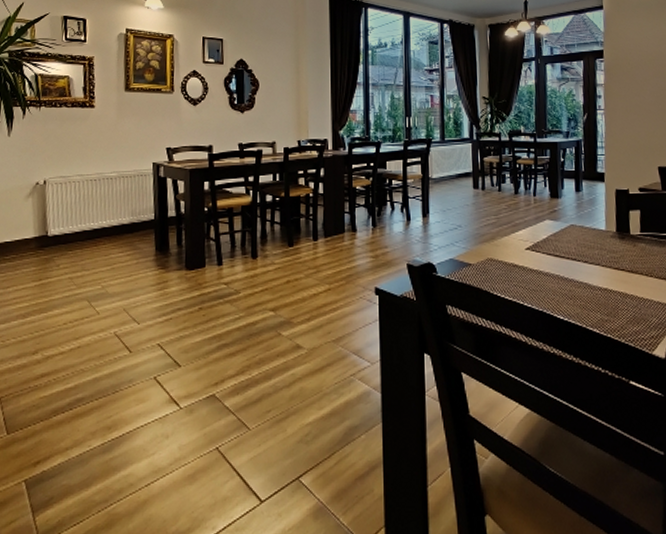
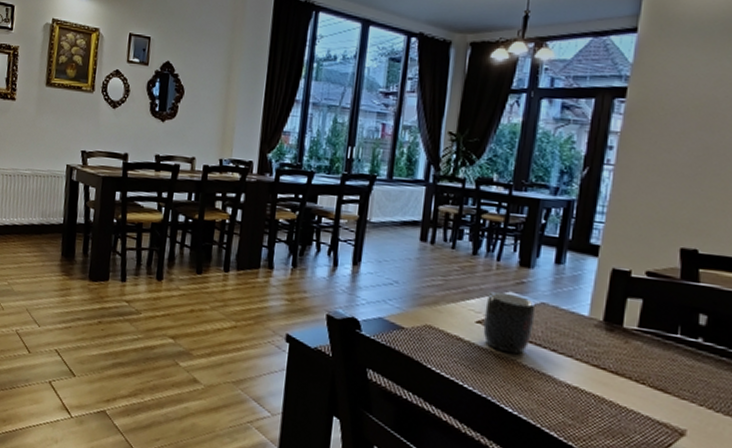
mug: none [530,221,569,271] -> present [483,292,536,355]

